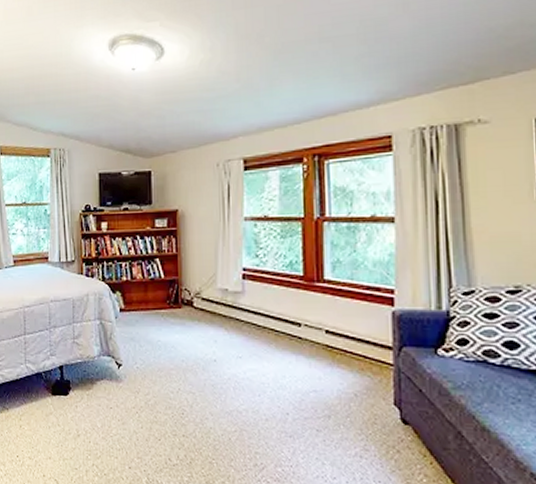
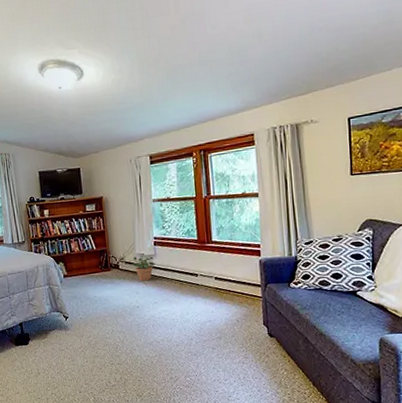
potted plant: none [211,290,243,326] -> present [132,255,156,281]

